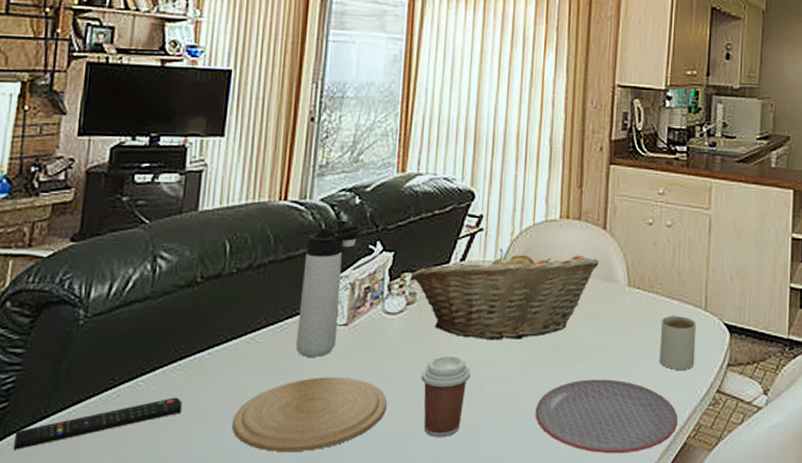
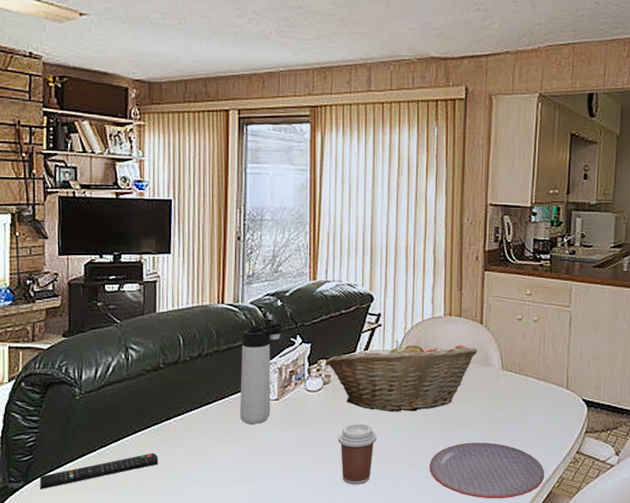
plate: present [232,377,387,453] -> none [197,439,313,494]
mug: present [659,315,697,370] -> none [528,392,559,435]

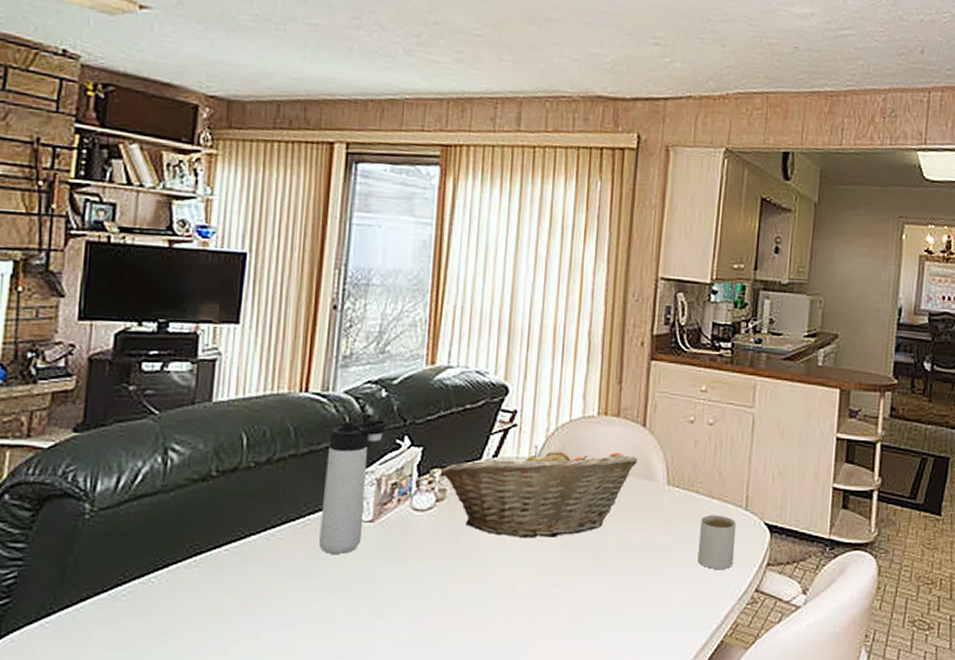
remote control: present [39,453,159,489] -> none [16,594,199,647]
coffee cup: present [338,423,377,484] -> none [450,553,503,635]
plate: present [429,442,545,499] -> none [569,578,715,652]
mug: none [528,392,559,435] -> present [697,514,737,569]

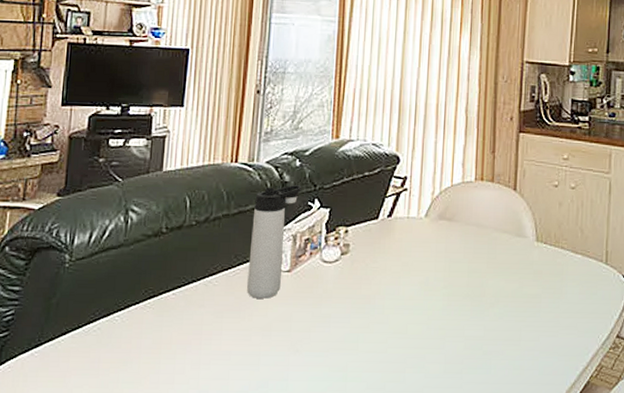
fruit basket: present [440,444,637,539] -> none [344,206,510,287]
mug: present [697,514,737,569] -> none [564,267,598,317]

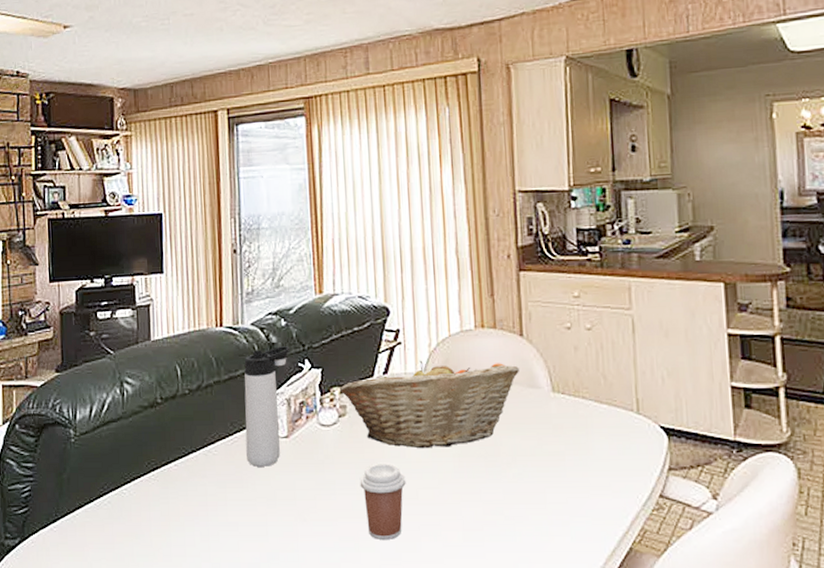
fruit basket: none [344,206,510,287] -> present [339,360,519,449]
coffee cup: none [354,300,398,370] -> present [359,464,406,539]

